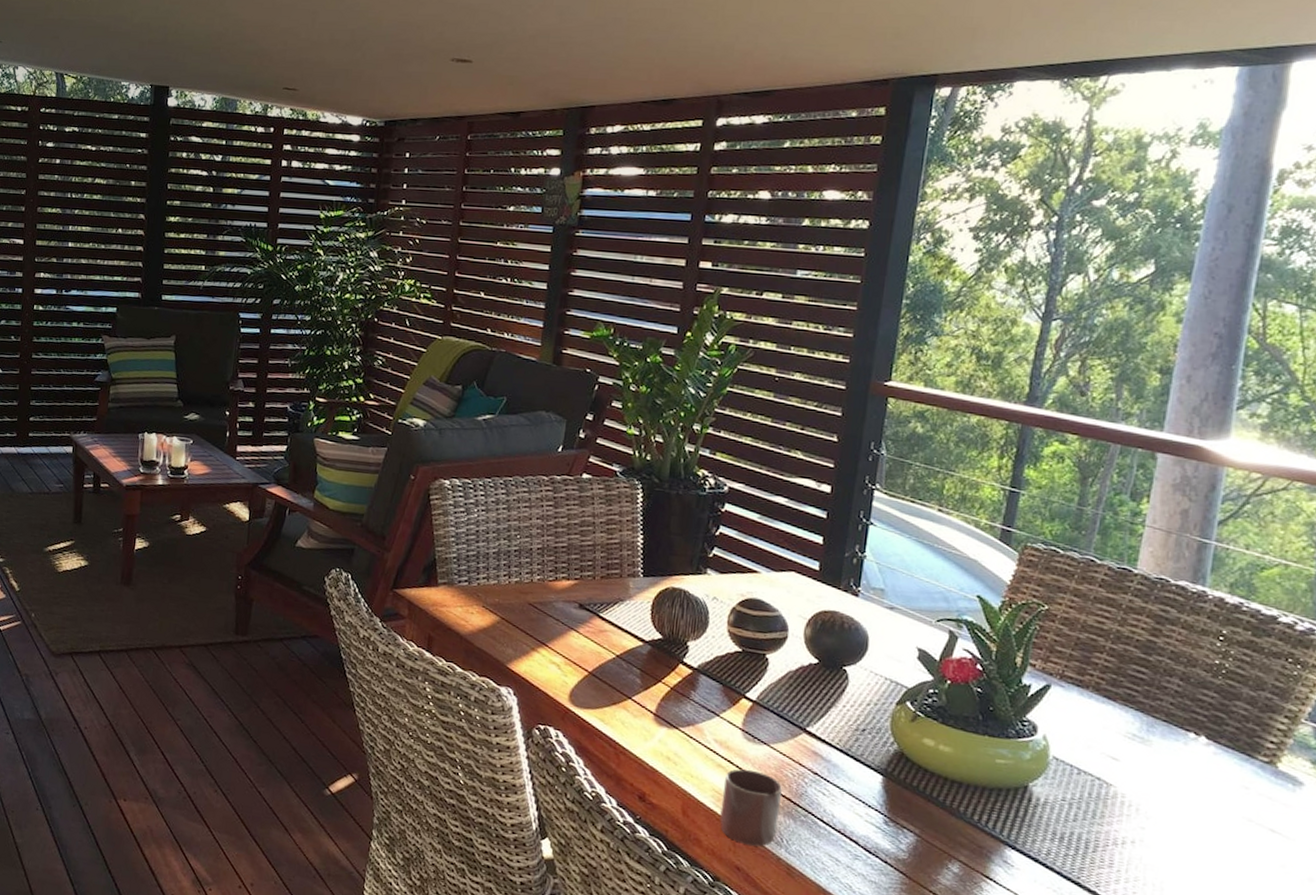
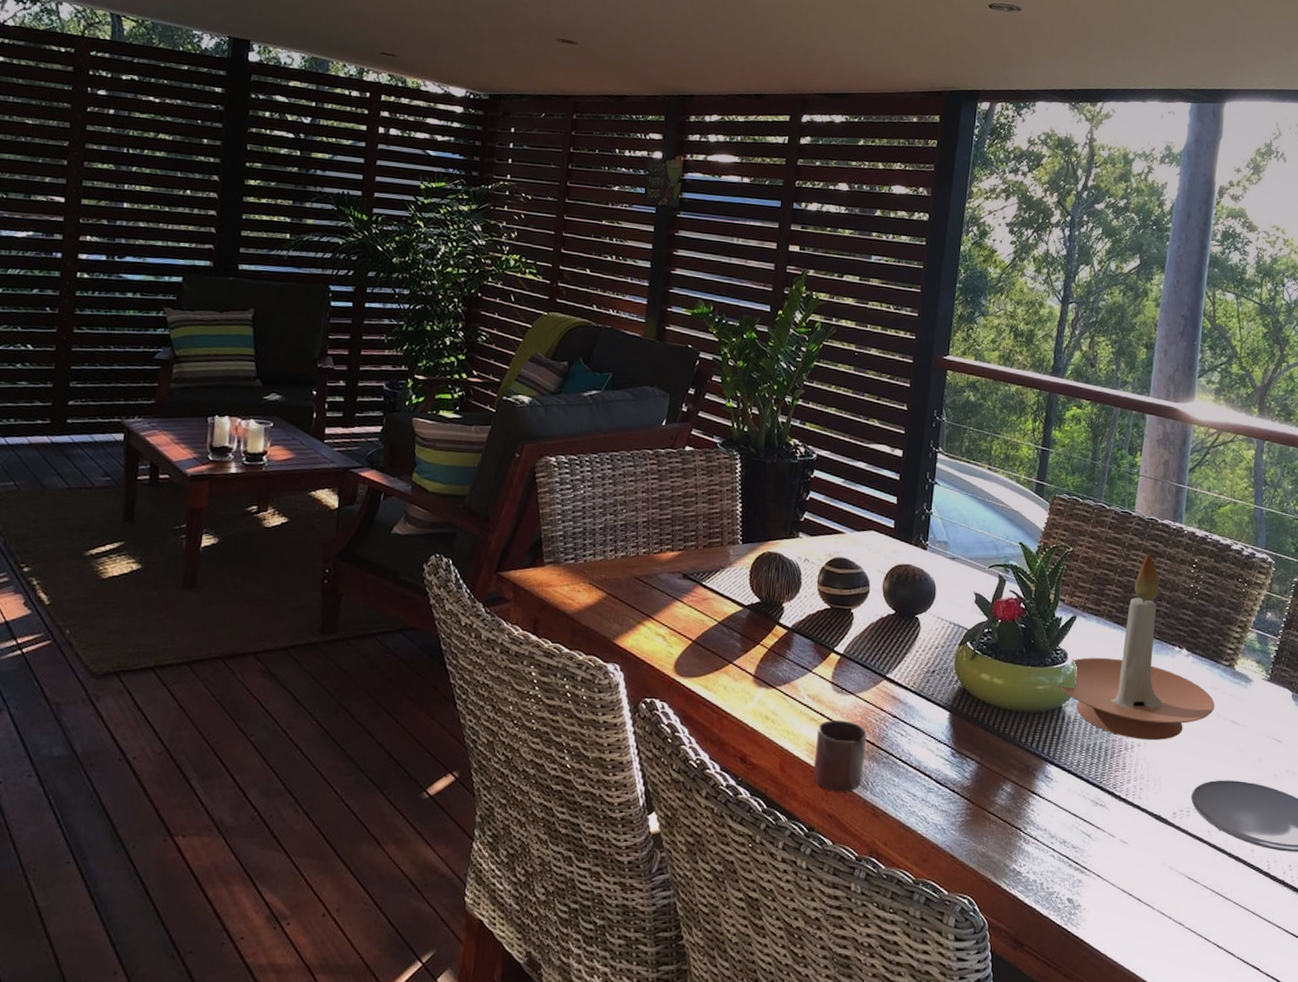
candle holder: none [1022,618,1245,840] -> present [1057,553,1215,741]

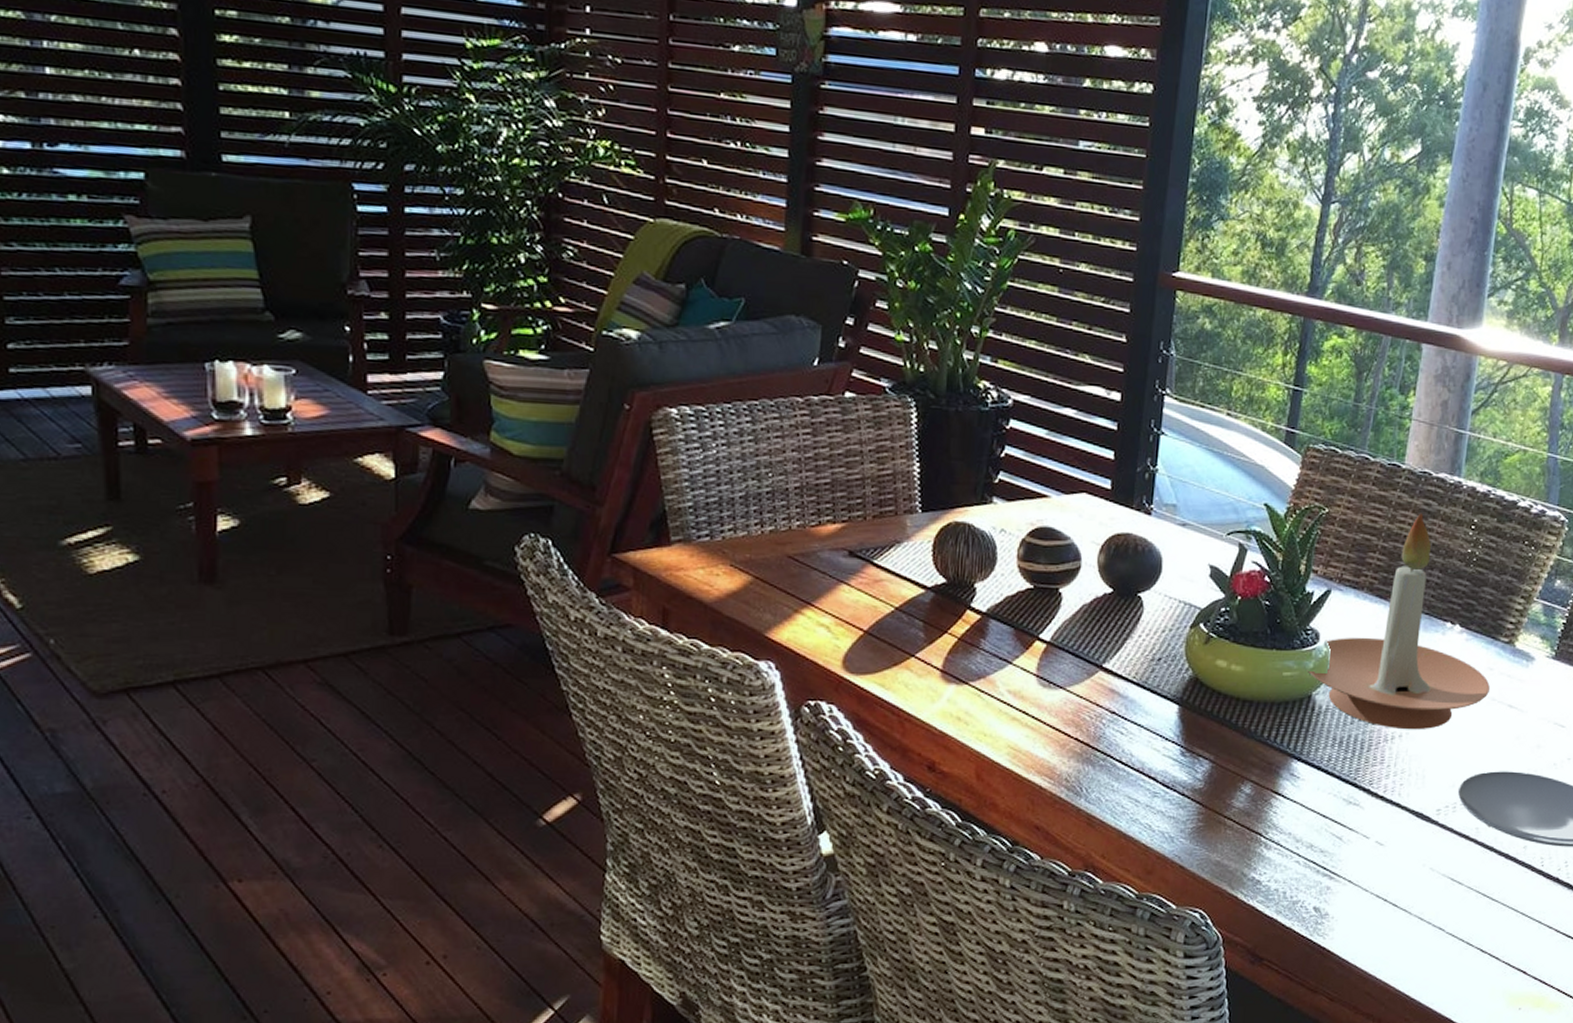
cup: present [813,719,868,792] -> none [1016,718,1081,800]

